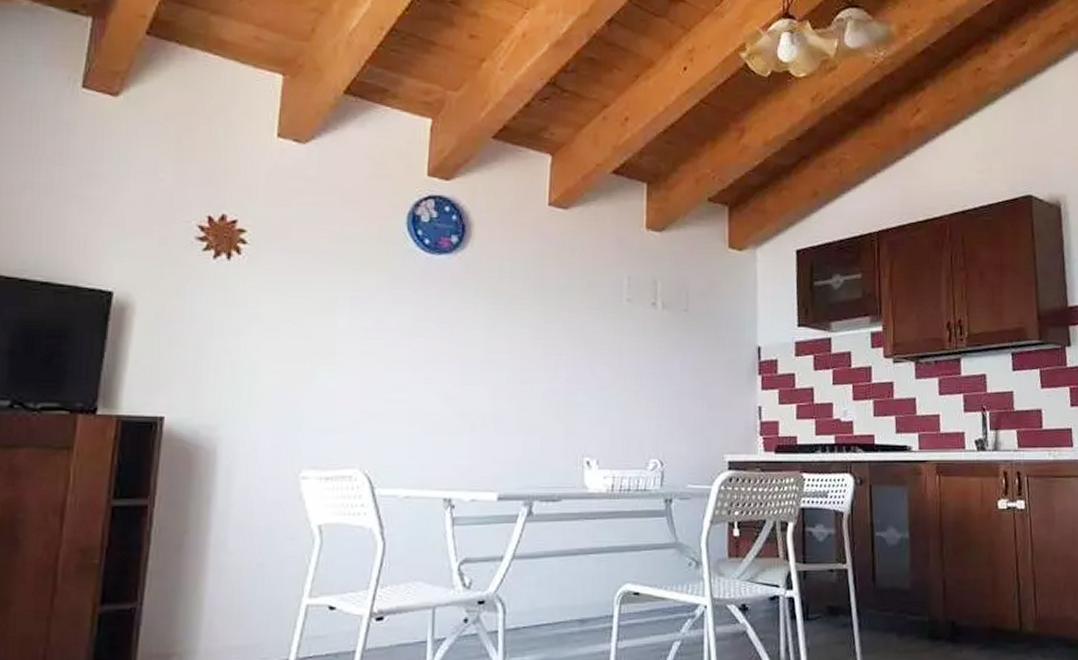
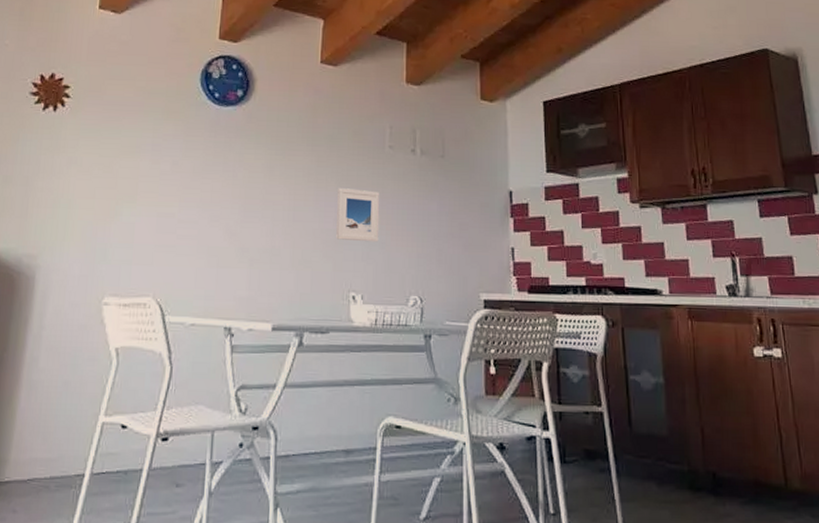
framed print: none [568,346,617,404] -> present [336,188,380,242]

